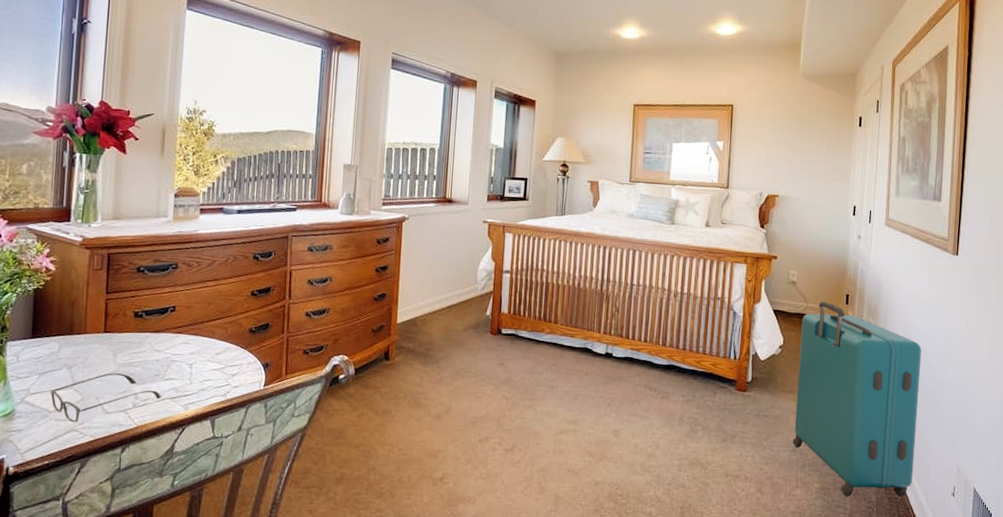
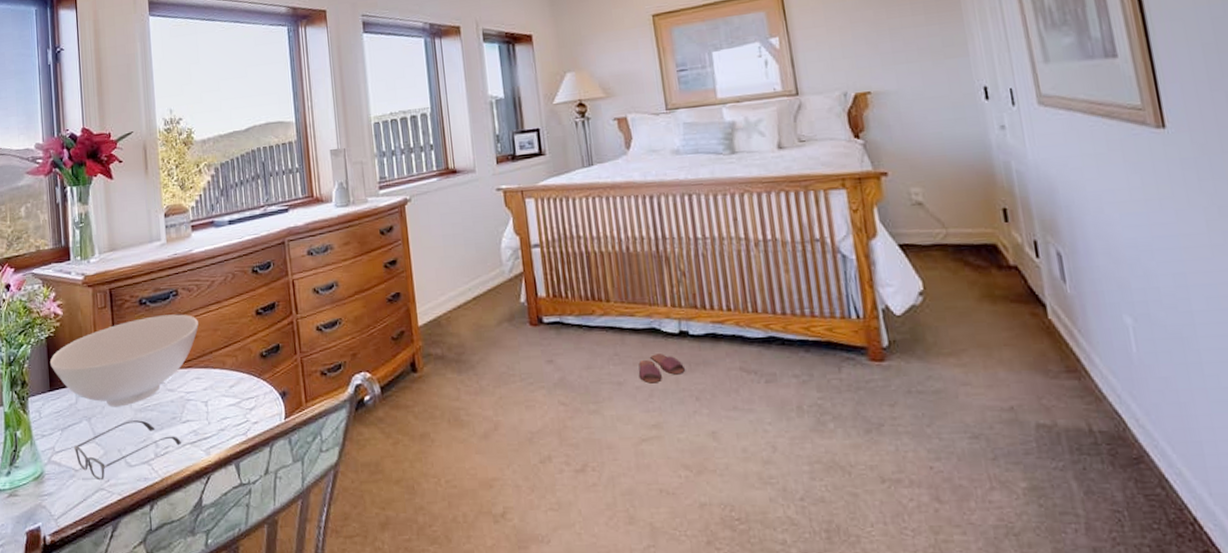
bowl: none [34,283,194,360] -> present [49,314,199,407]
slippers: none [569,368,604,390] -> present [638,354,685,384]
suitcase: present [792,301,922,497] -> none [943,222,1179,498]

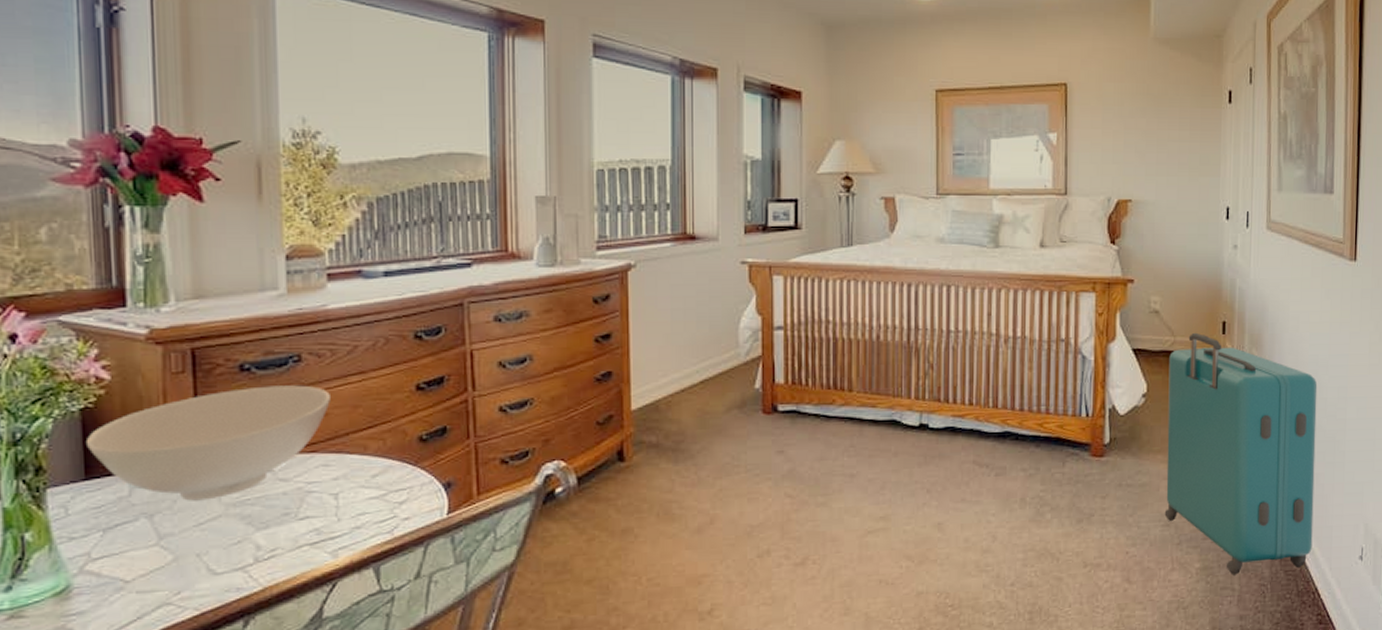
eyeglasses: present [73,420,182,481] -> none [123,517,297,594]
slippers: present [638,354,685,384] -> none [874,446,919,476]
suitcase: none [943,222,1179,498] -> present [1164,332,1318,575]

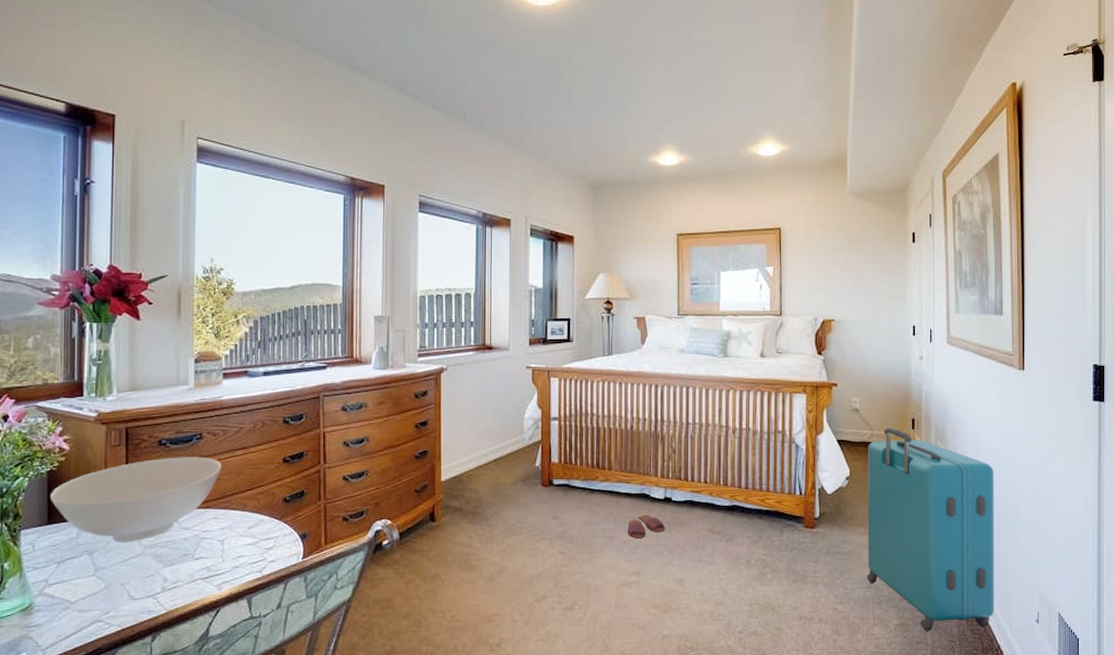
slippers: none [874,446,919,476] -> present [628,515,665,539]

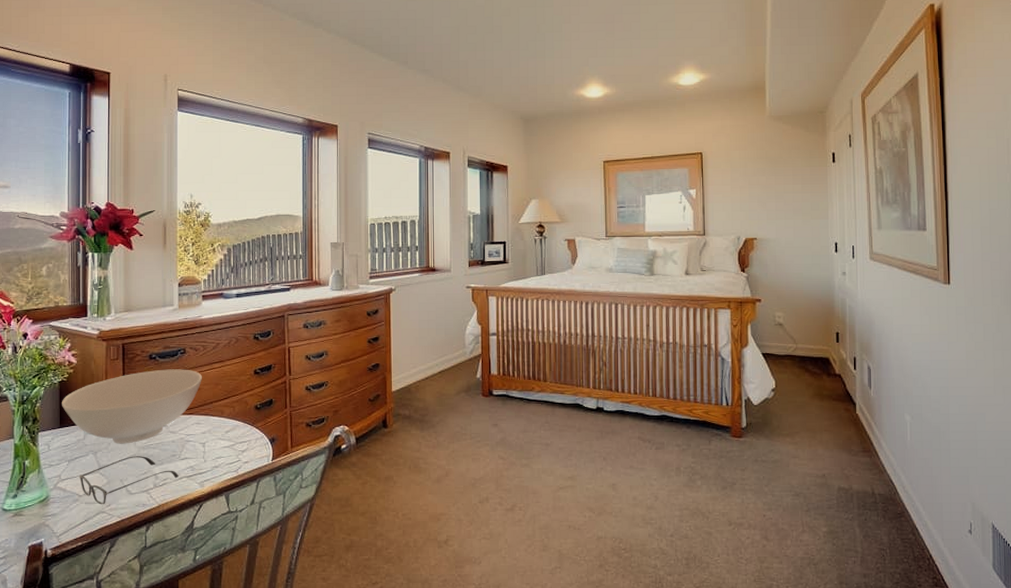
eyeglasses: none [70,556,193,613] -> present [79,456,180,505]
slippers: present [628,515,665,539] -> none [563,424,597,446]
suitcase: present [866,427,994,632] -> none [793,341,925,540]

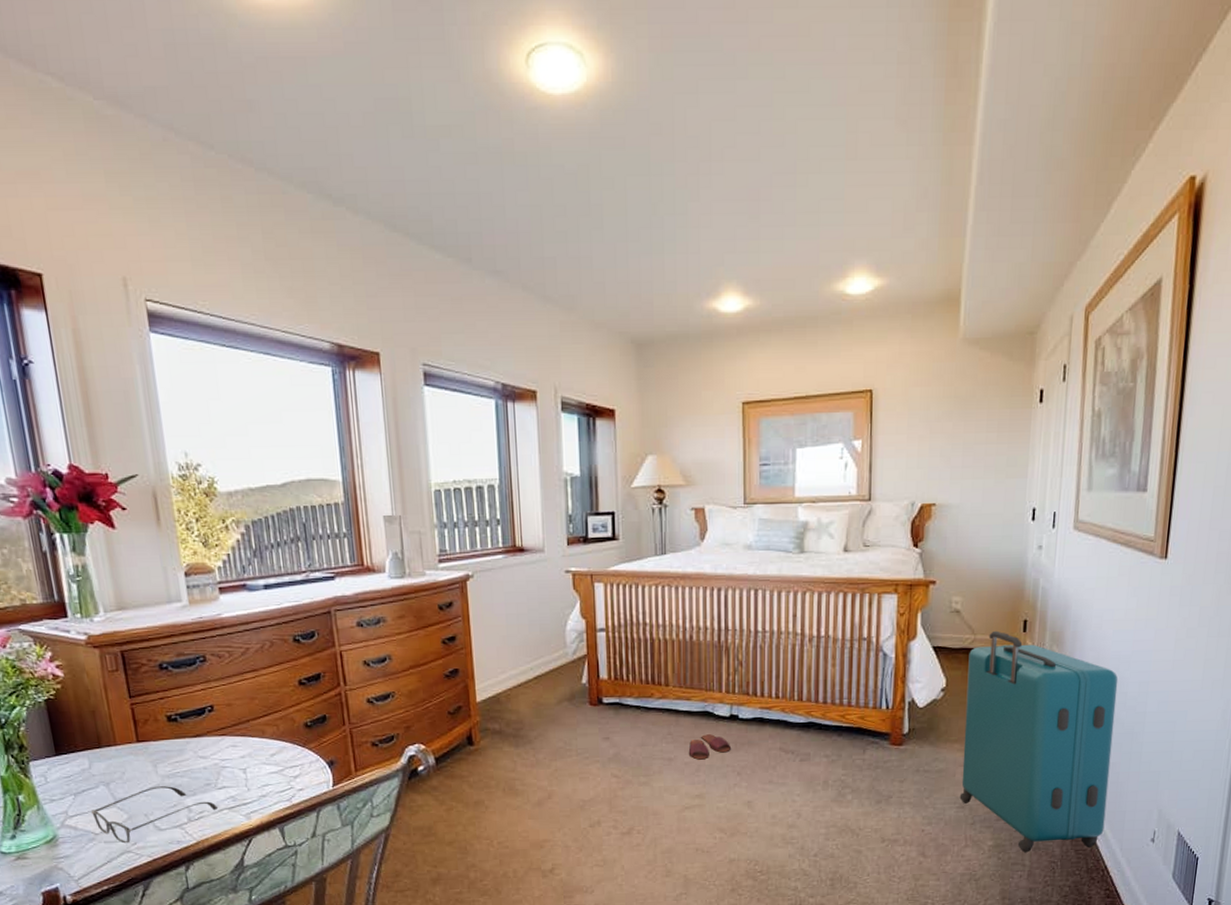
bowl: present [61,369,202,444] -> none [52,681,232,773]
slippers: none [563,424,597,446] -> present [689,734,730,760]
suitcase: none [793,341,925,540] -> present [959,630,1118,853]

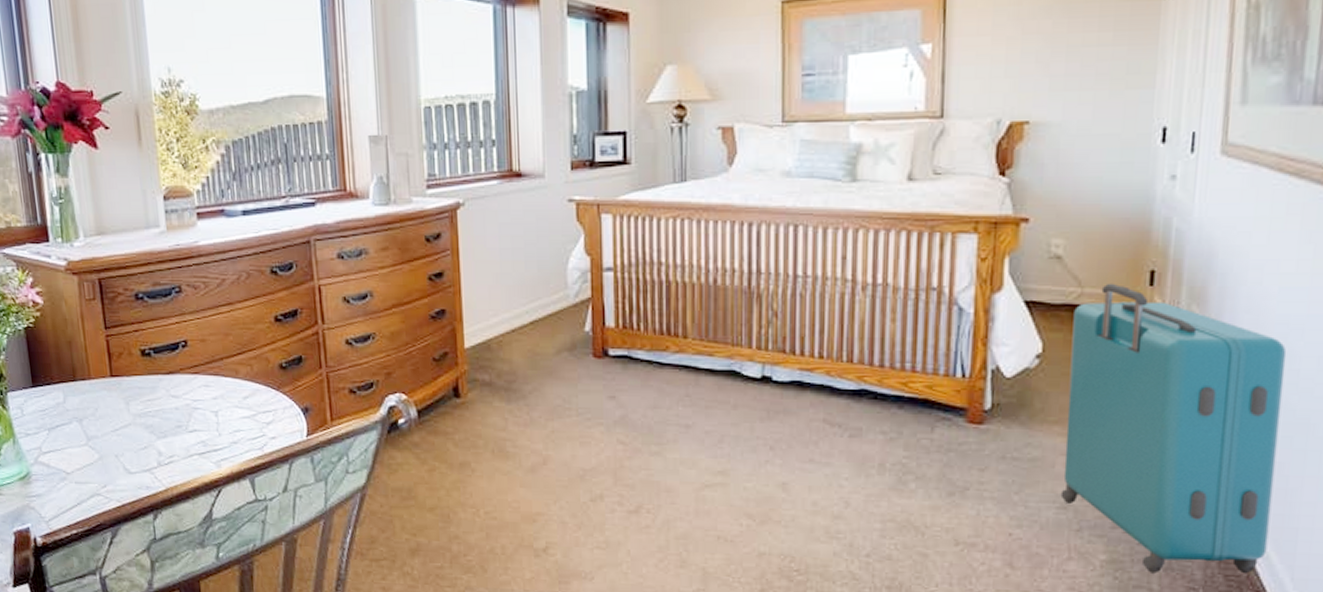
eyeglasses: present [91,786,219,844] -> none [63,426,189,486]
slippers: present [689,734,730,760] -> none [711,398,762,429]

